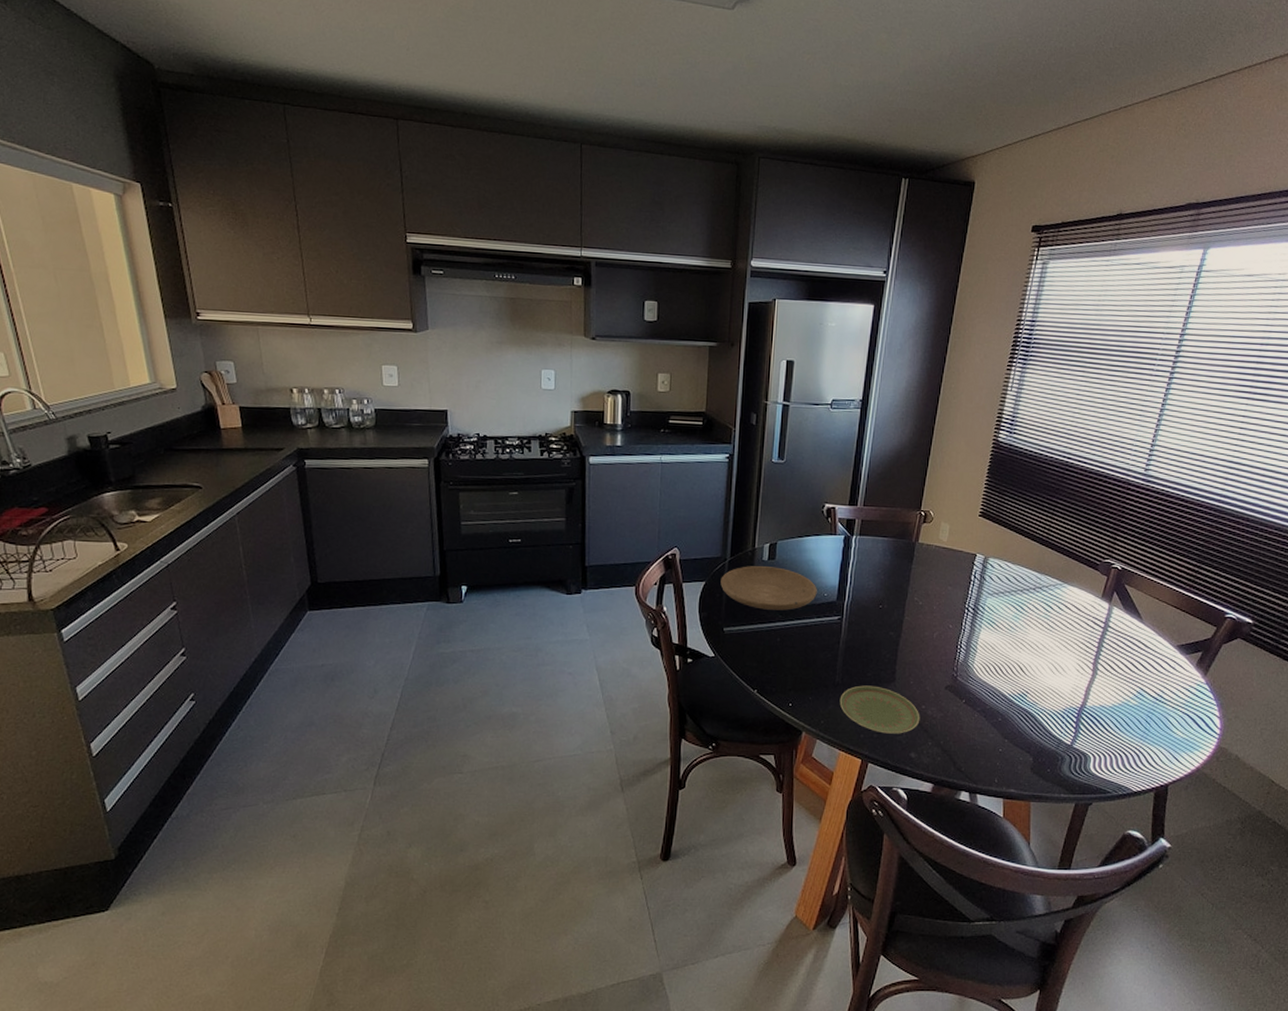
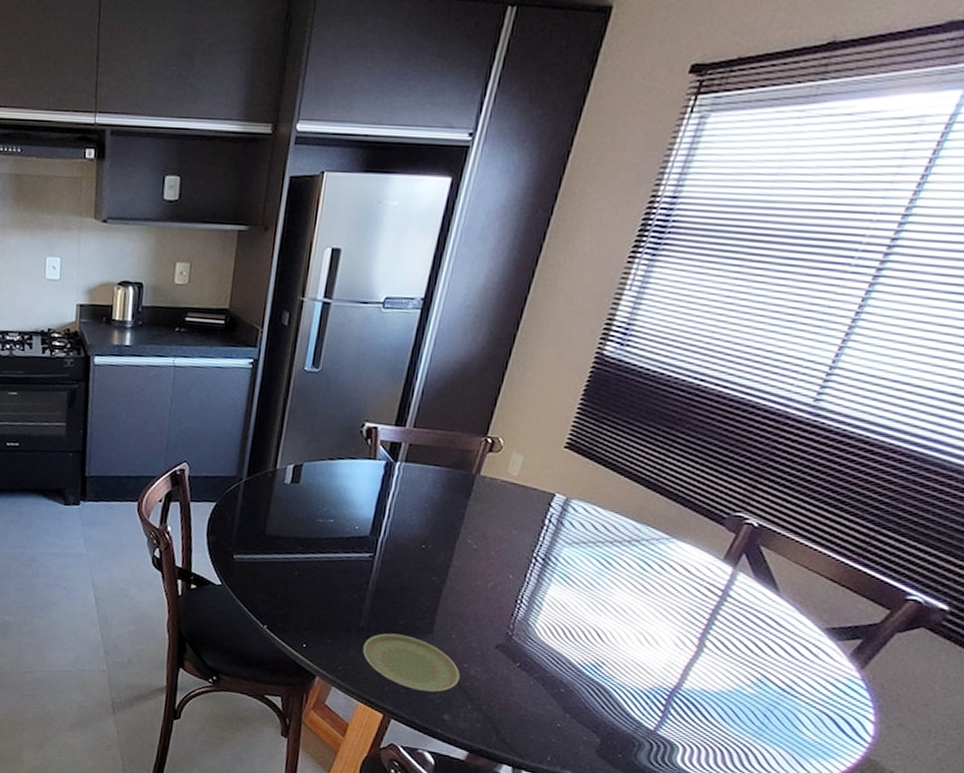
plate: present [720,566,817,611] -> none [233,488,347,542]

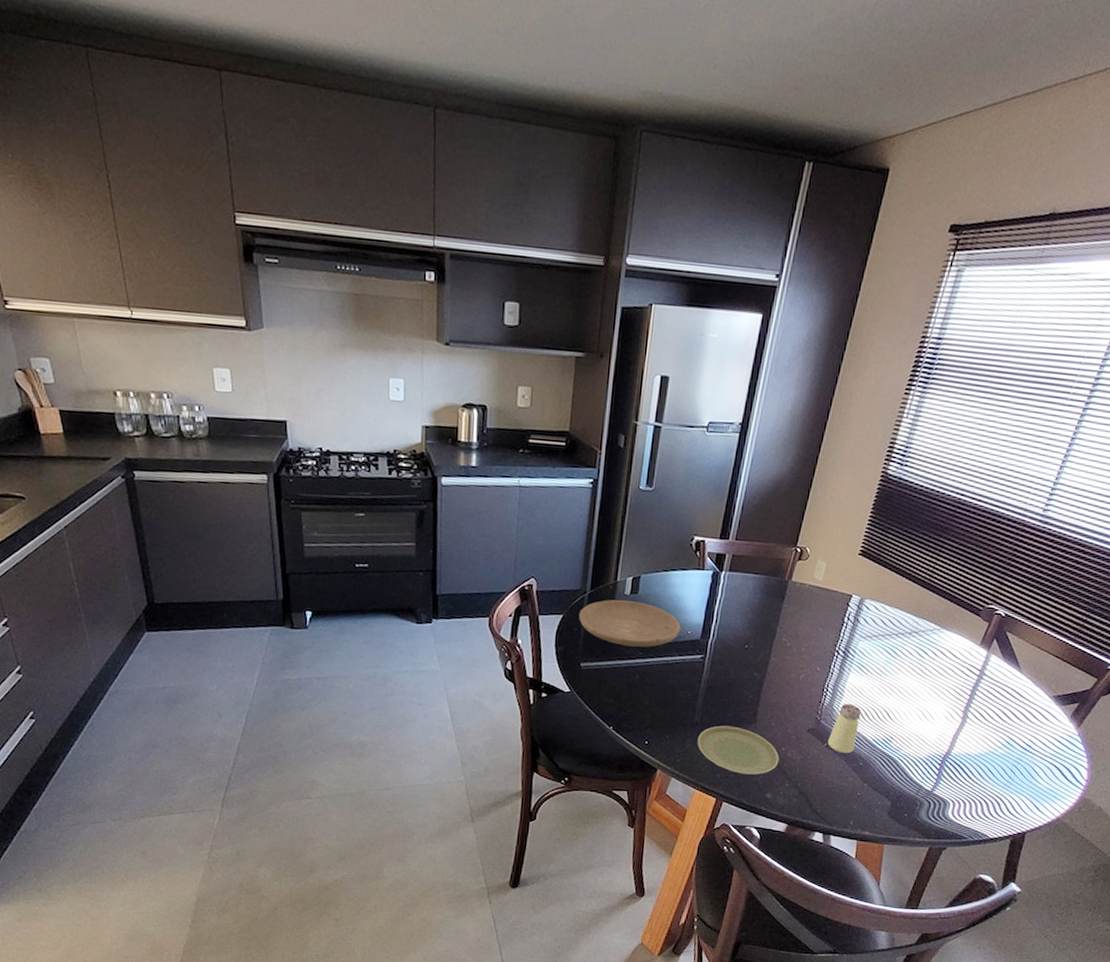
plate: none [233,488,347,542] -> present [579,600,681,647]
saltshaker: none [520,618,565,677] -> present [827,703,862,753]

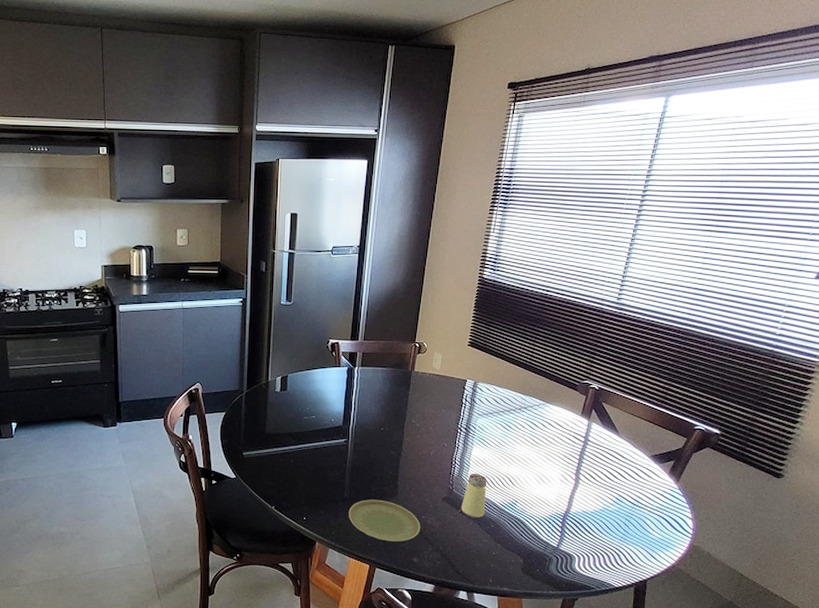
plate: present [579,600,681,647] -> none [239,397,325,435]

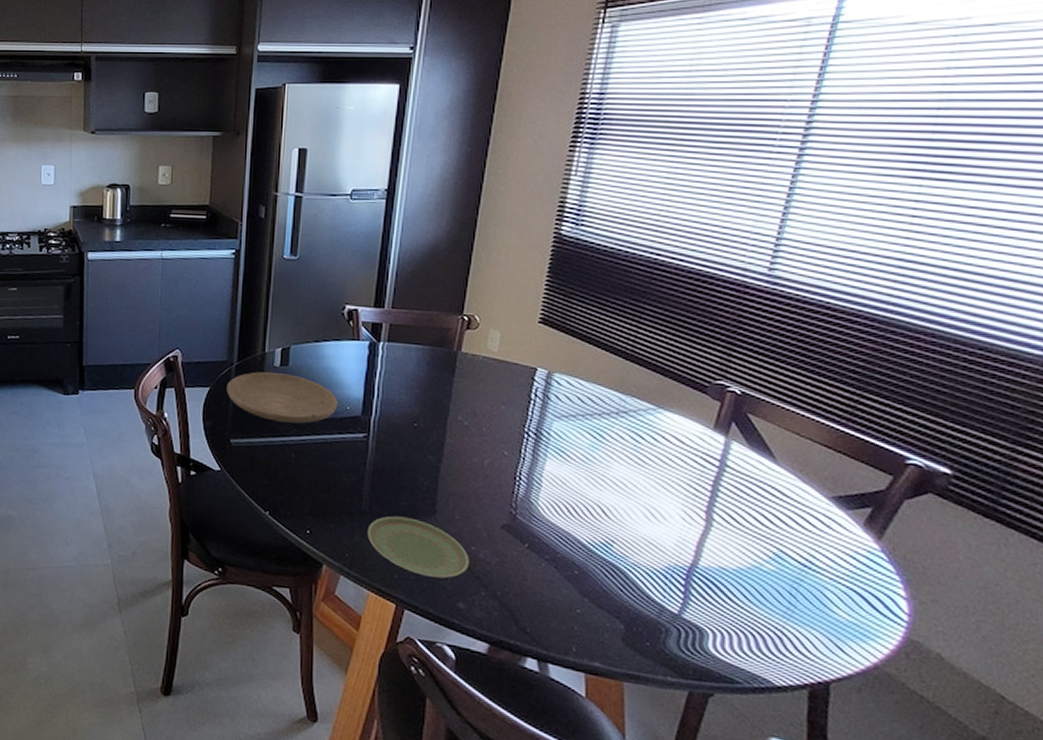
plate: none [239,397,325,435] -> present [227,372,338,424]
saltshaker: present [461,473,487,517] -> none [528,495,568,558]

